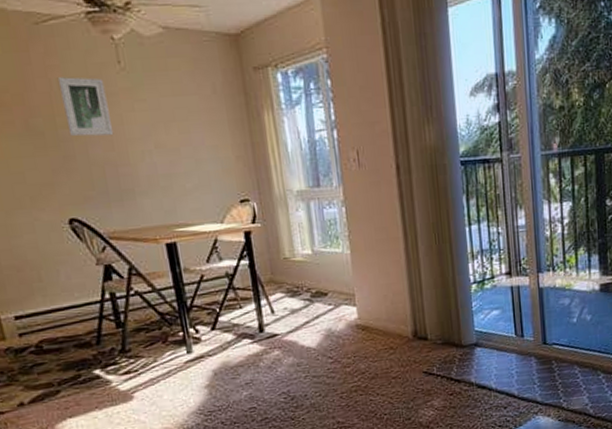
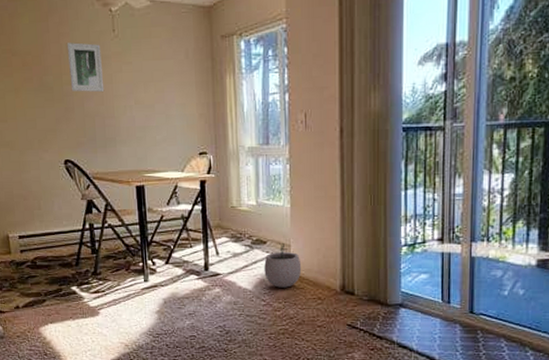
plant pot: none [327,292,370,342] -> present [264,242,302,288]

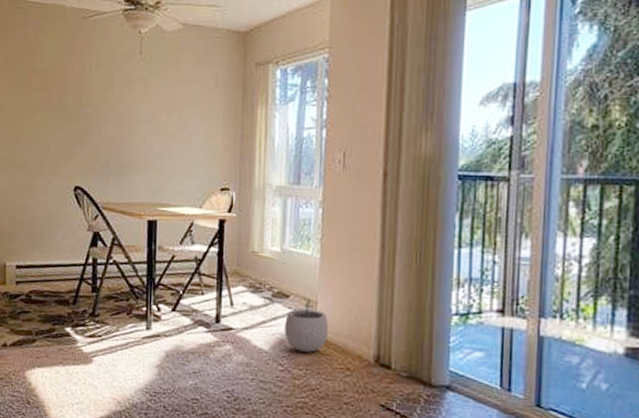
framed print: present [66,42,105,93] -> none [90,64,126,117]

